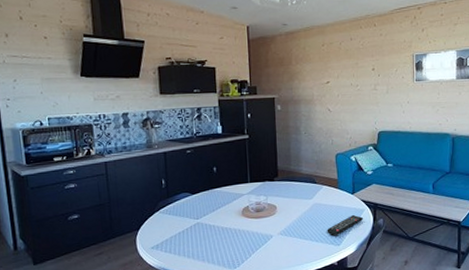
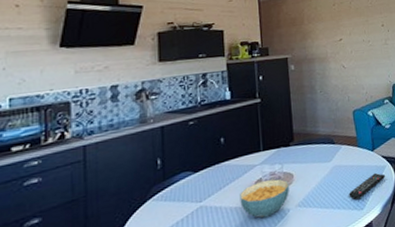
cereal bowl: none [230,208,273,240] -> present [240,179,290,218]

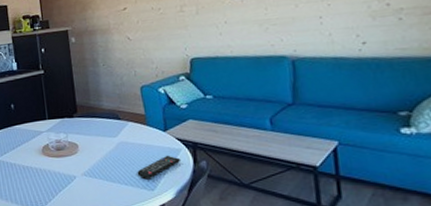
cereal bowl: present [240,179,290,218] -> none [30,147,75,180]

